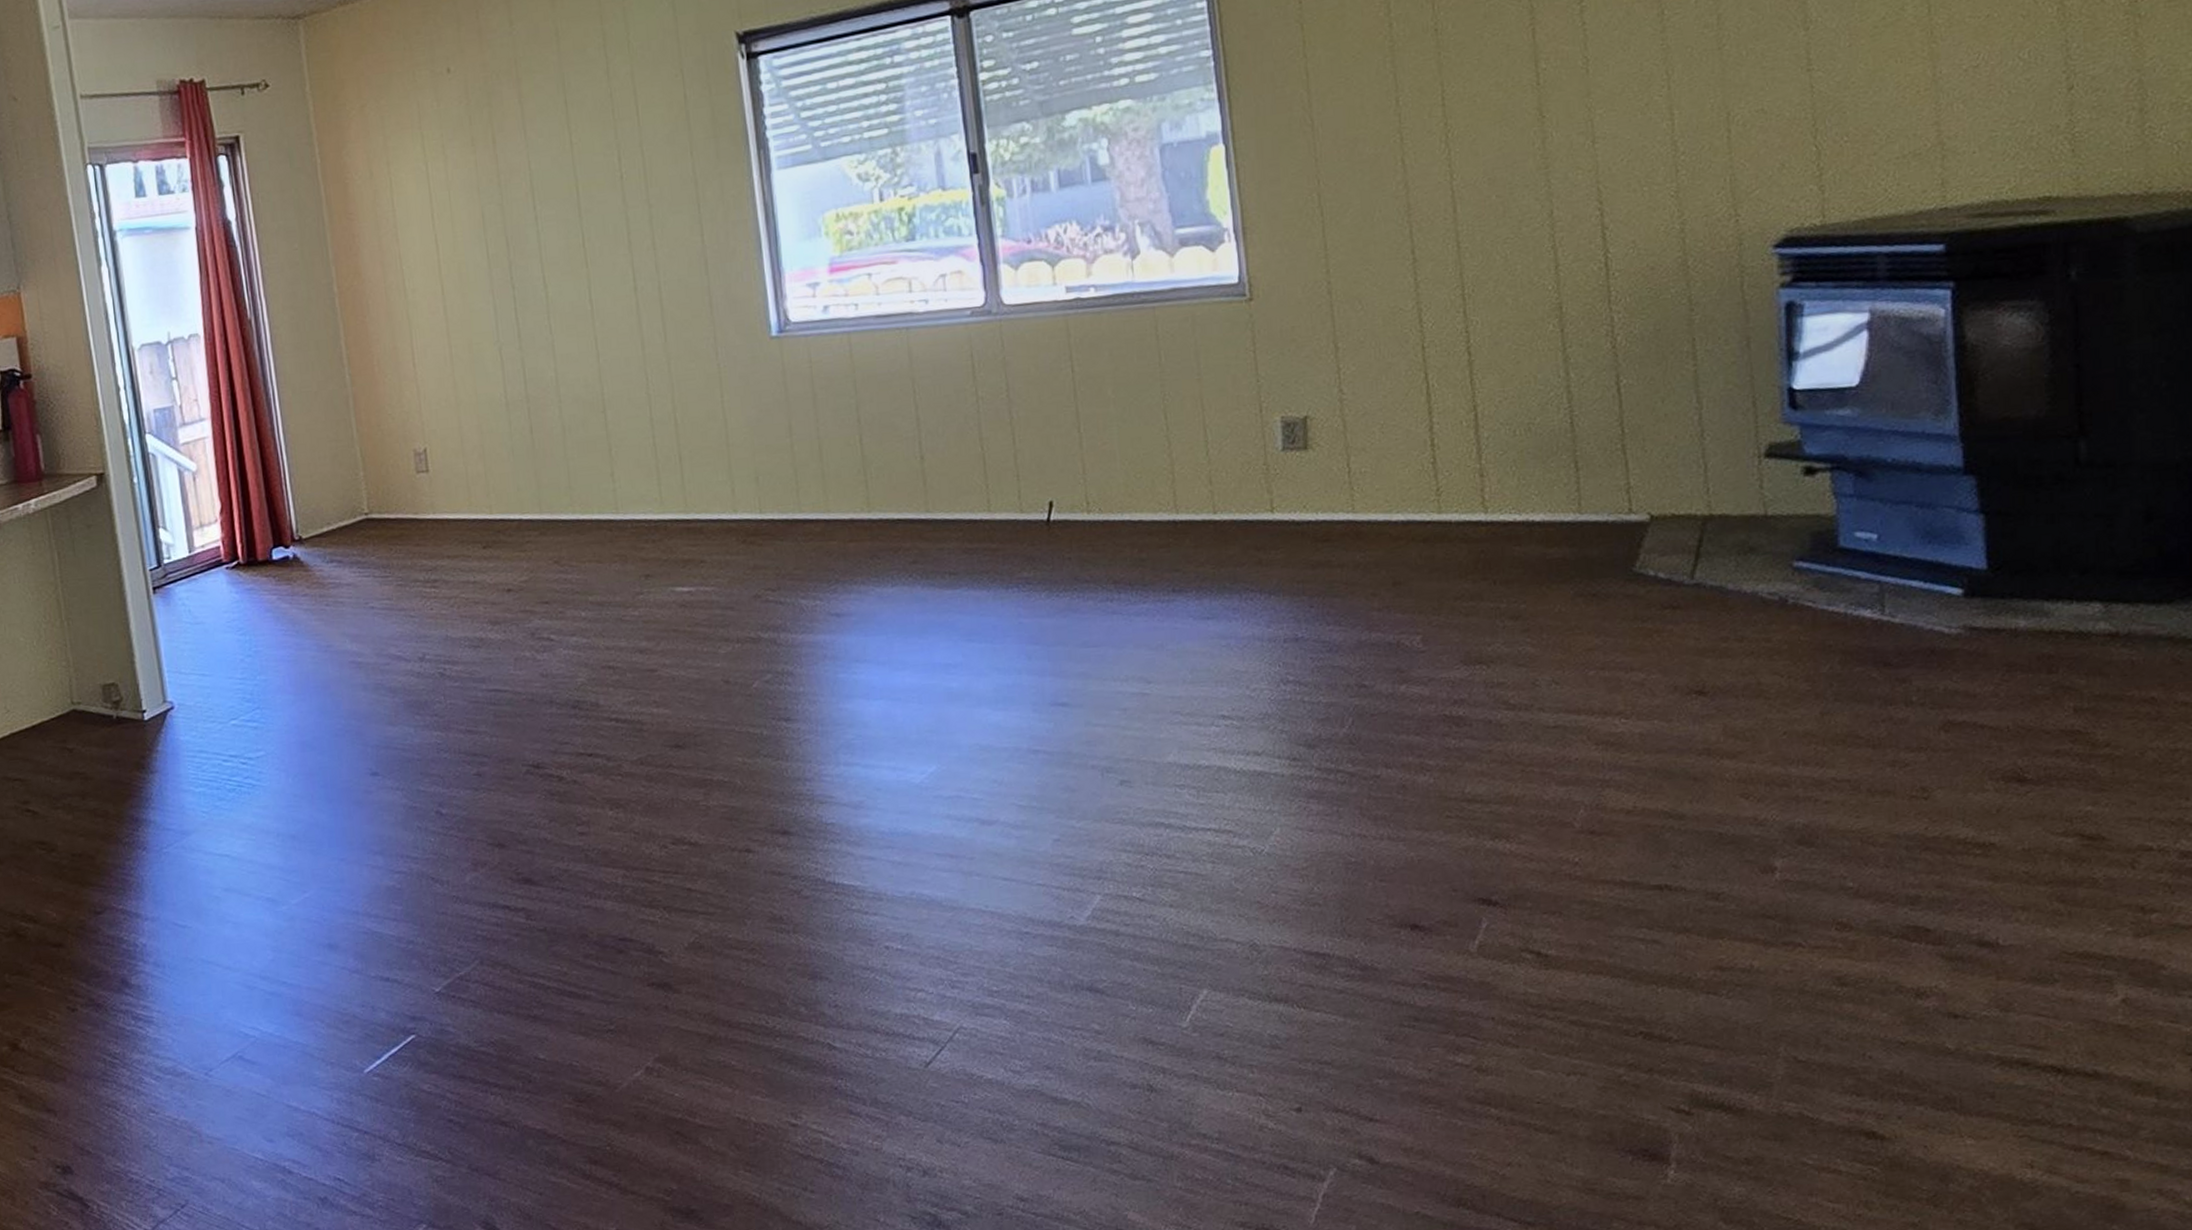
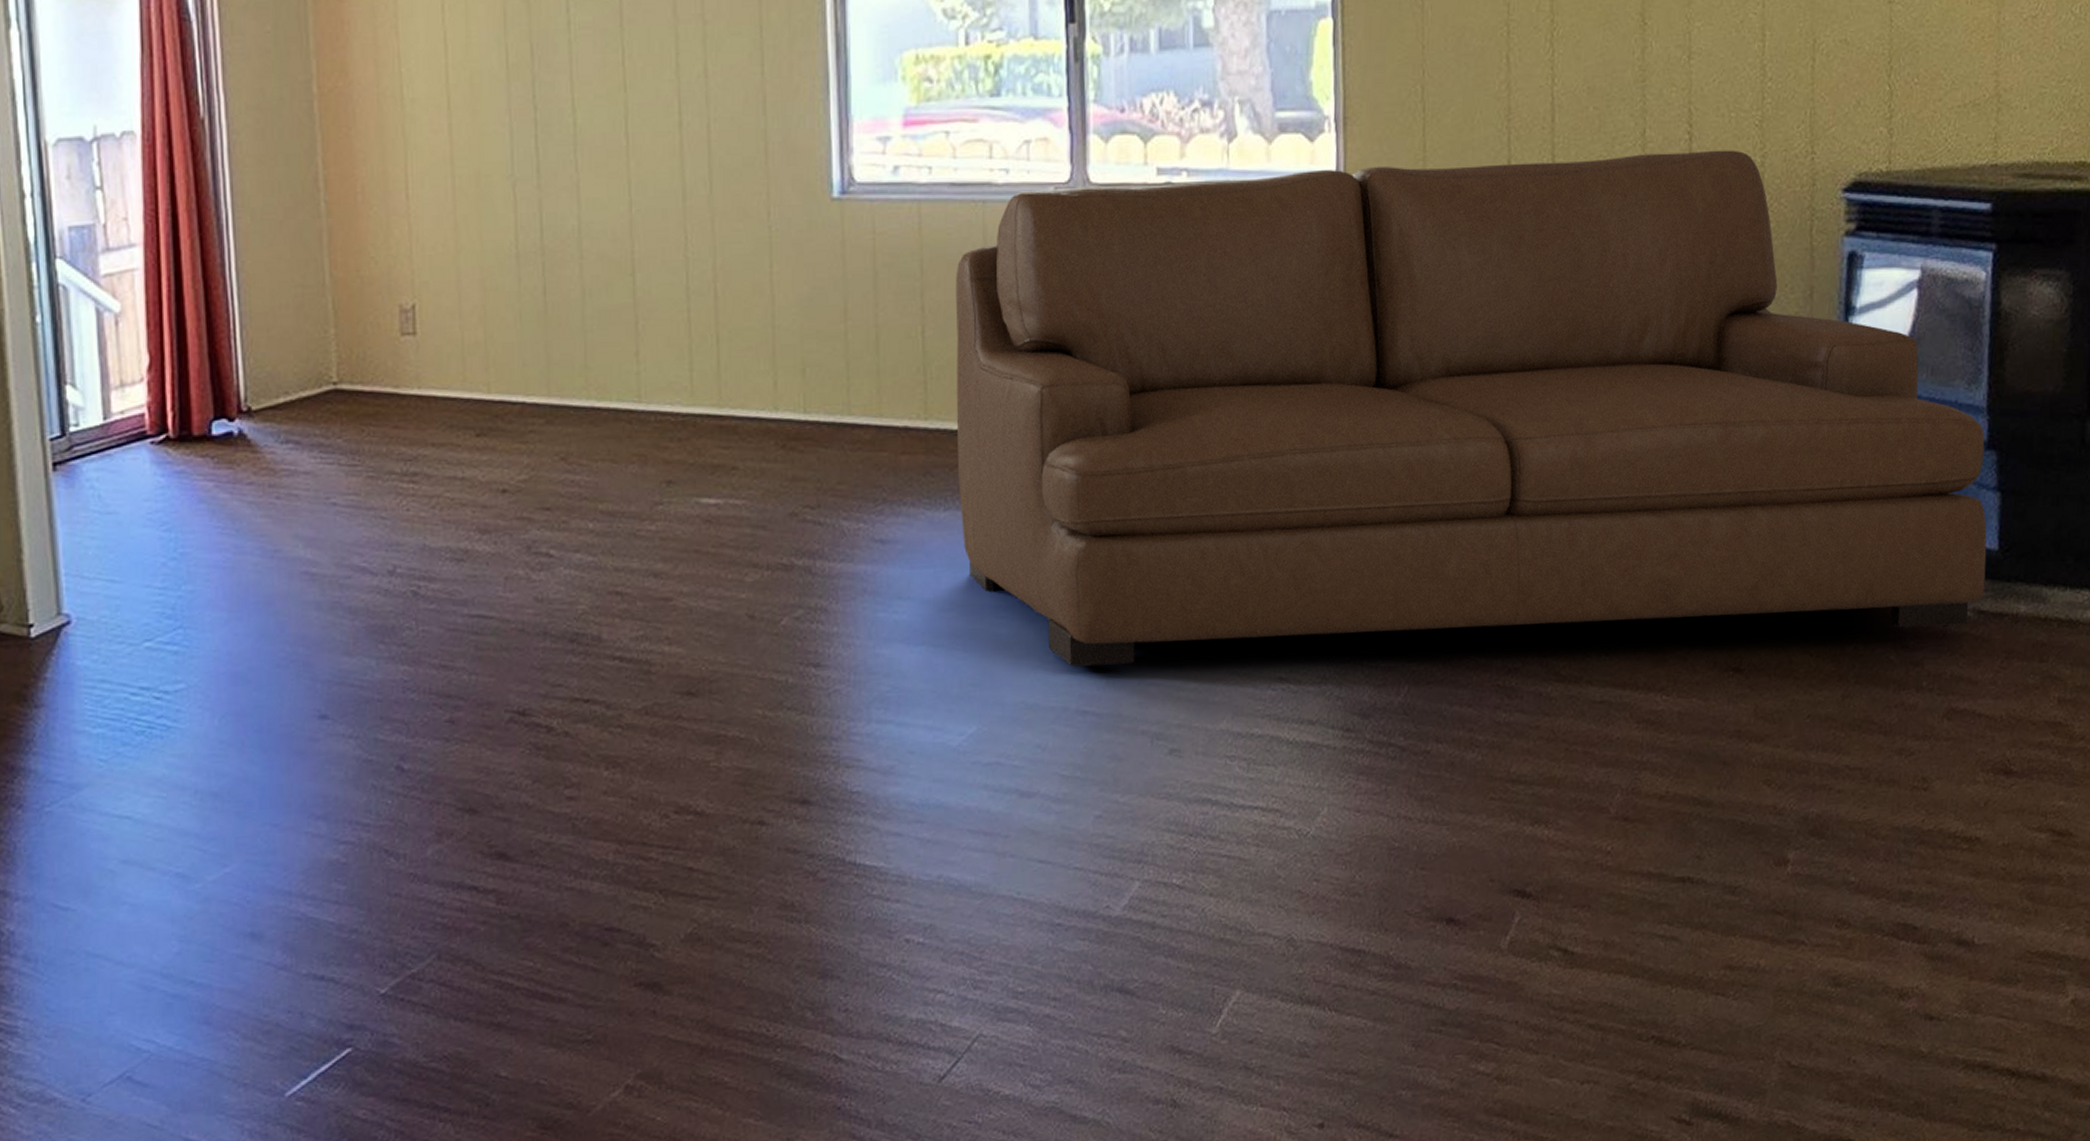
sofa: none [886,220,1975,713] -> present [955,150,1987,667]

